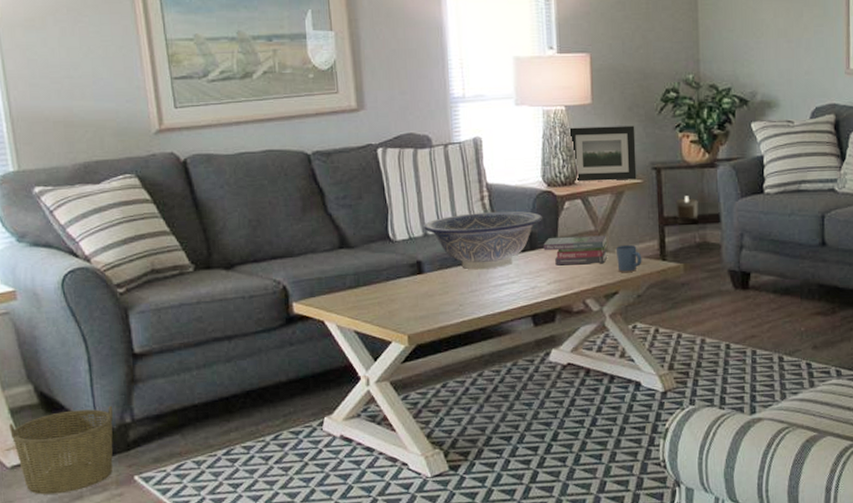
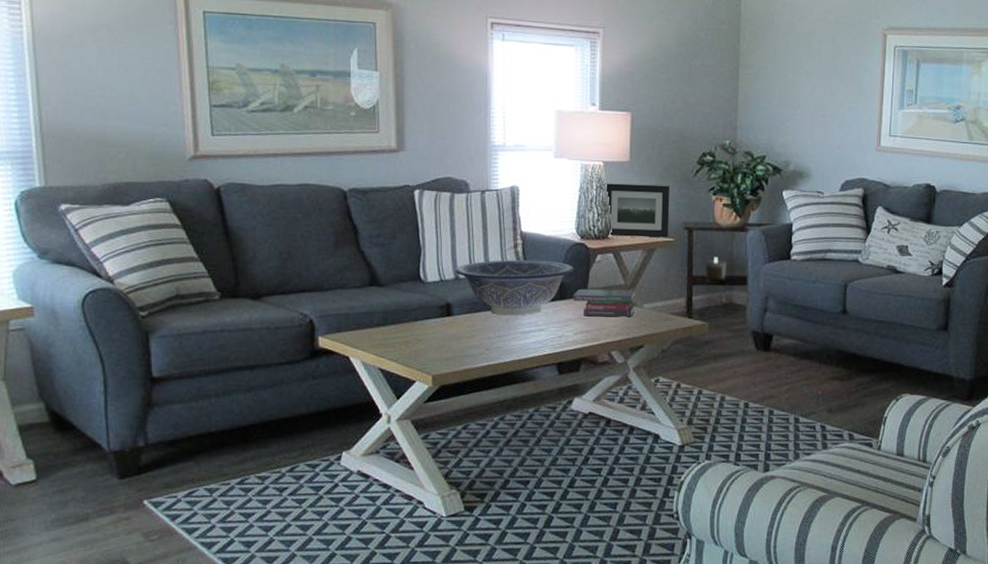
basket: present [8,406,114,495] -> none [16,429,125,514]
mug: present [615,244,642,272] -> none [643,300,669,327]

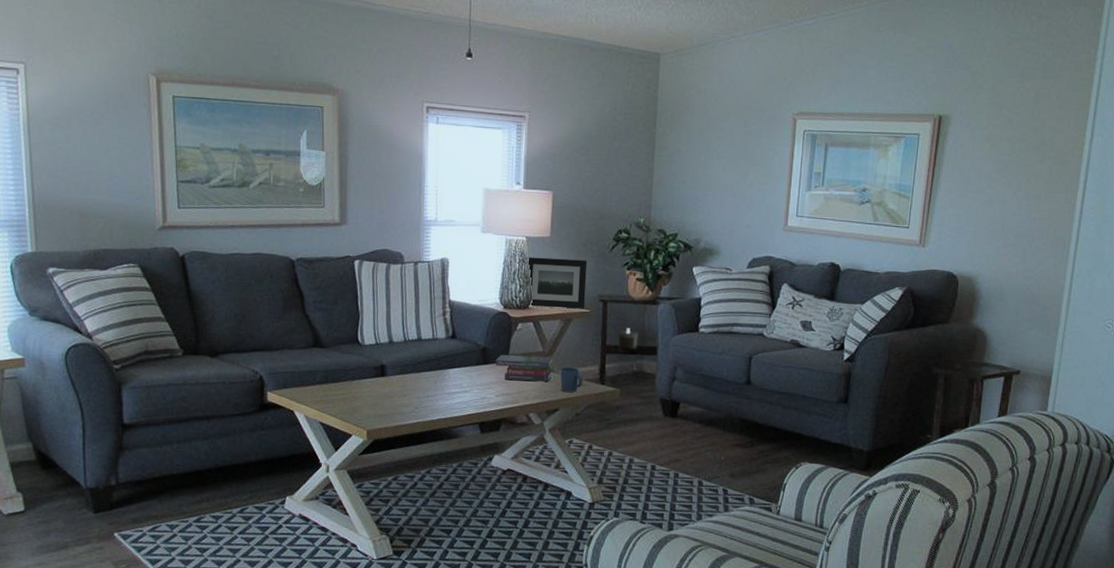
decorative bowl: present [455,259,574,316] -> none [390,326,497,378]
mug: none [643,300,669,327] -> present [560,367,583,392]

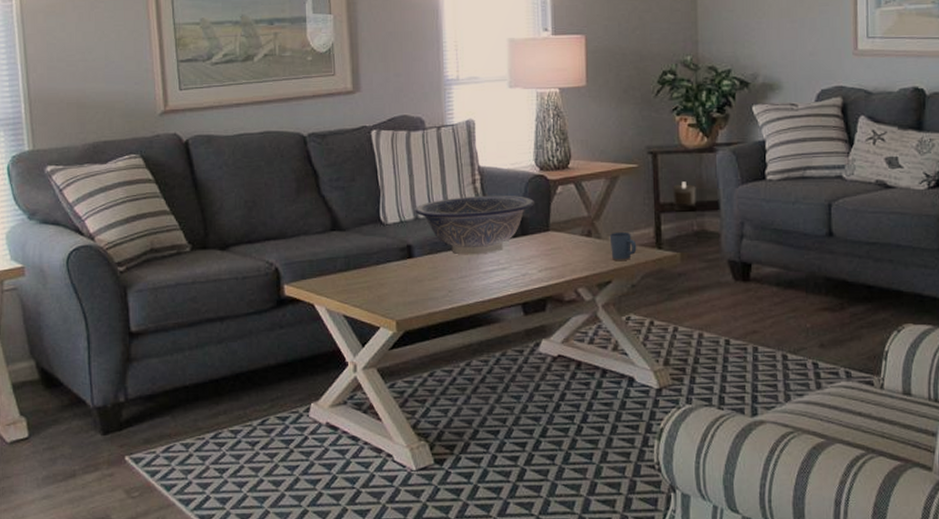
decorative bowl: none [390,326,497,378] -> present [415,195,534,255]
books: present [495,354,554,383] -> none [535,221,601,252]
picture frame: present [527,257,588,309] -> none [562,108,632,166]

